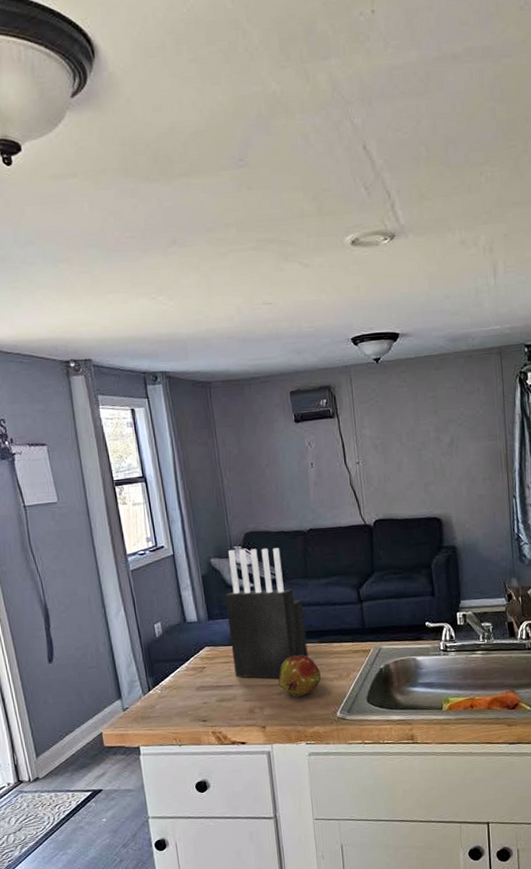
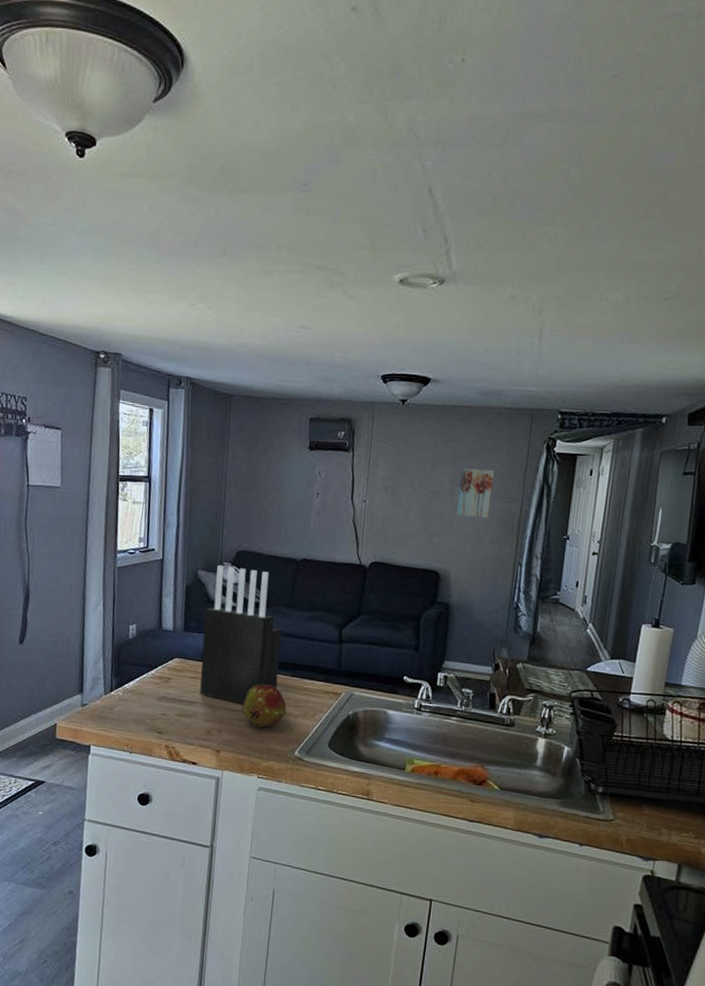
wall art: none [443,412,477,462] -> present [456,468,495,518]

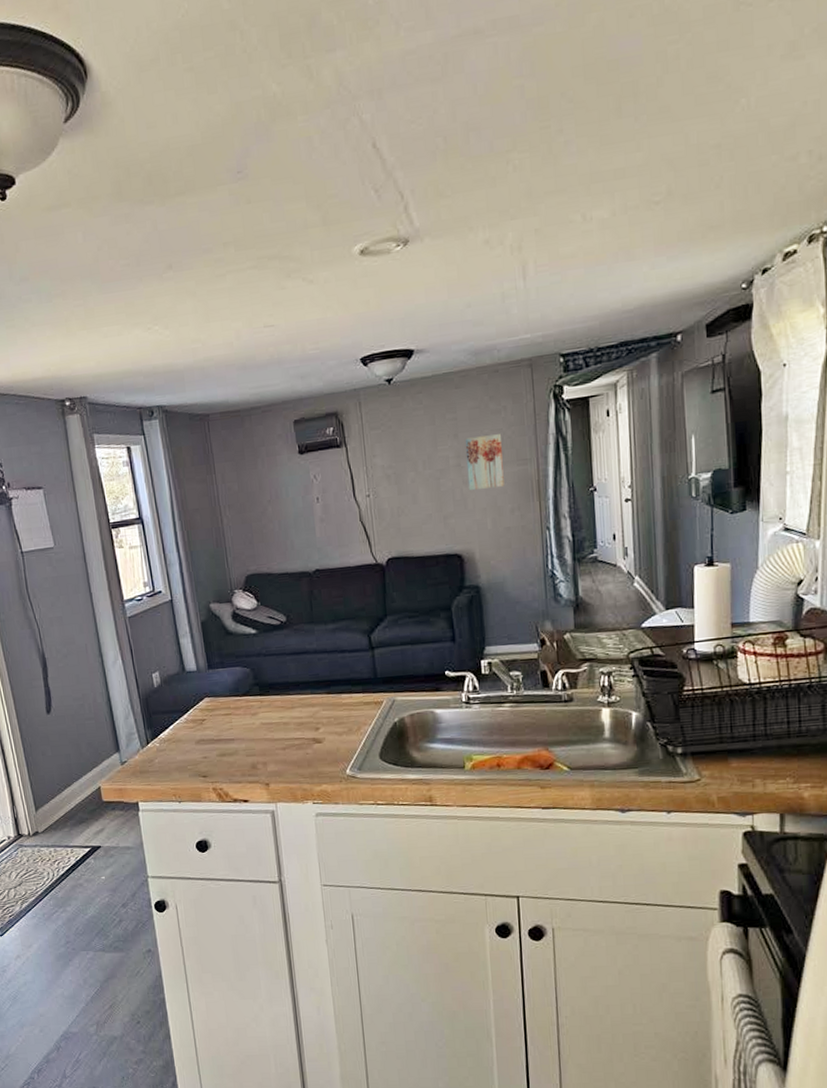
knife block: present [200,564,282,704] -> none [225,591,315,732]
fruit: present [242,684,286,728] -> none [282,707,329,753]

